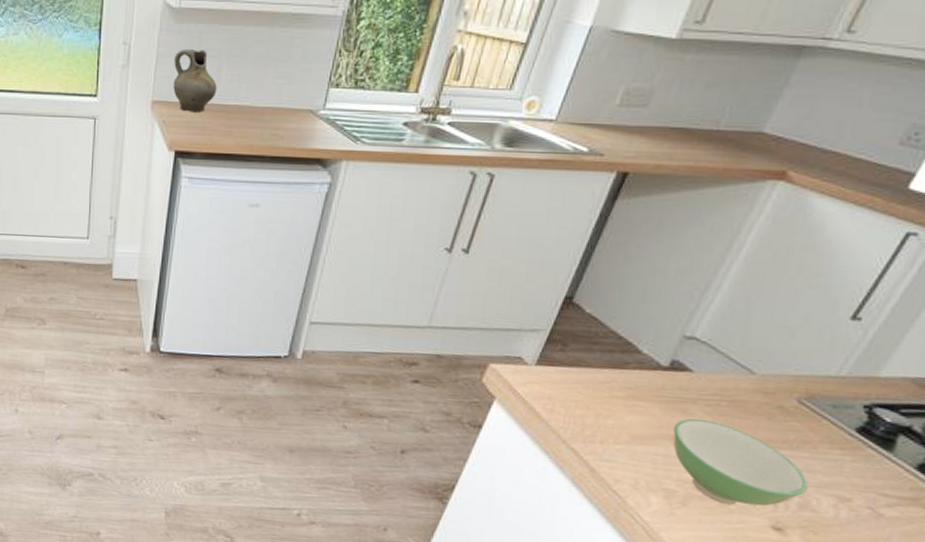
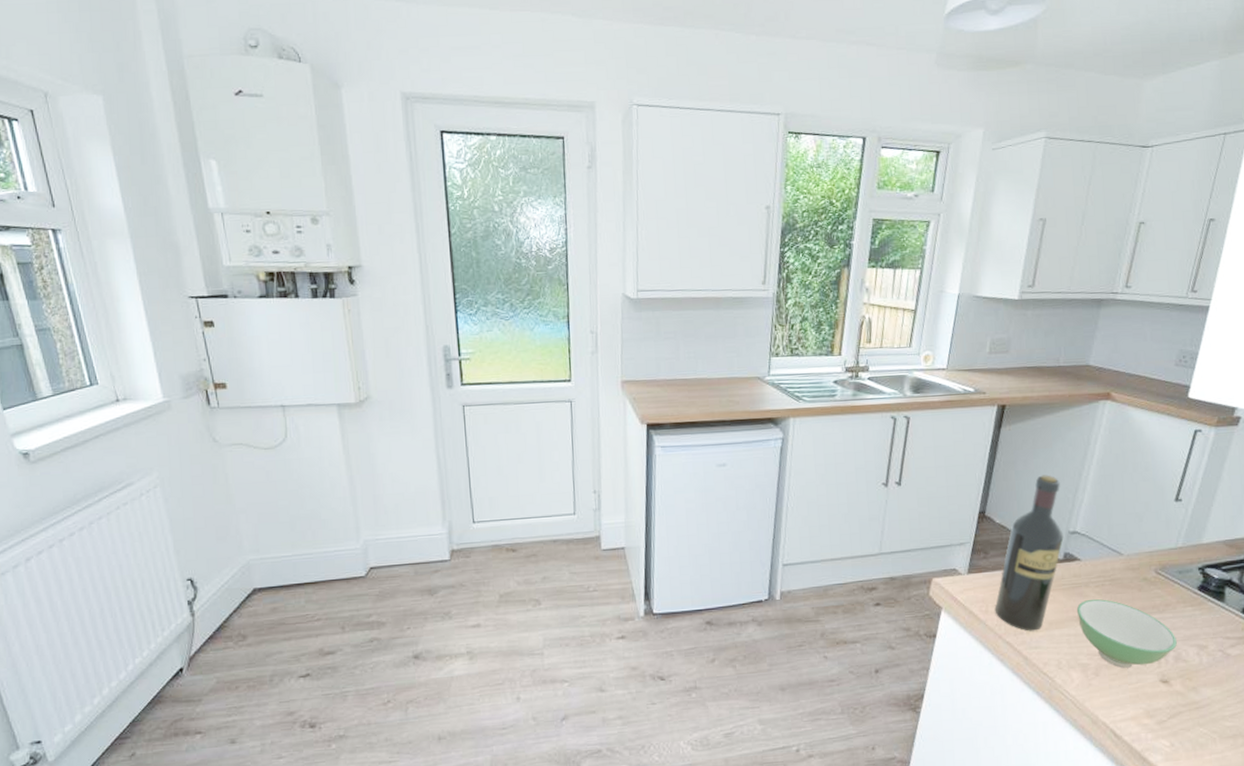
ceramic jug: present [173,49,217,114] -> none [637,333,677,389]
wine bottle: none [563,264,685,442] -> present [994,475,1064,631]

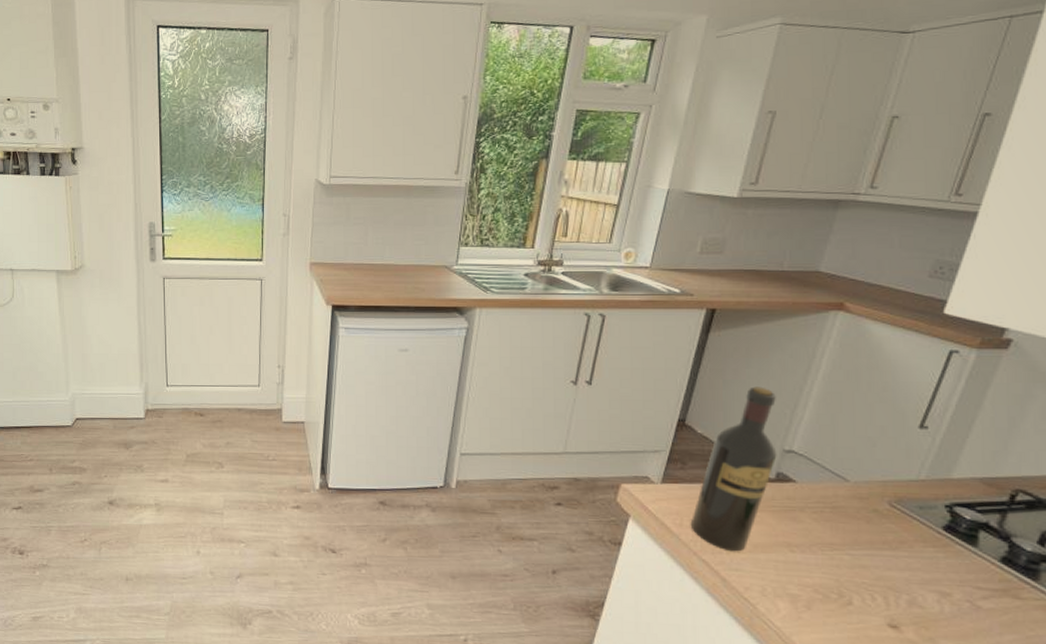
bowl: present [1076,598,1177,668] -> none [788,525,912,606]

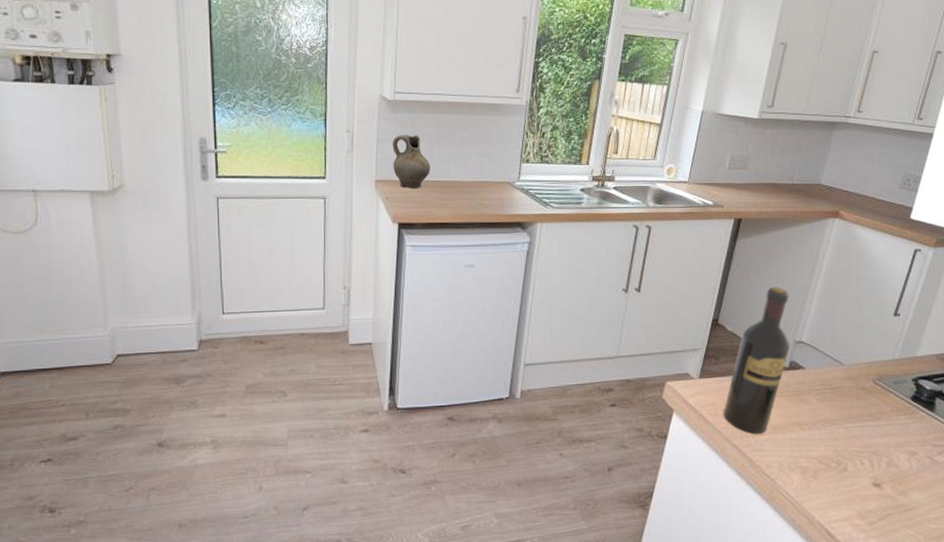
ceramic jug: none [327,218,365,272] -> present [392,135,431,190]

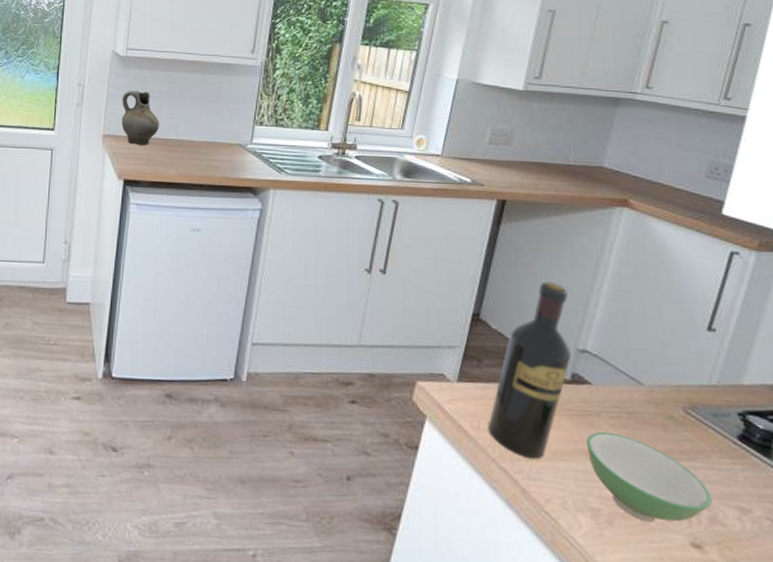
bowl: none [799,405,890,472] -> present [586,431,712,522]

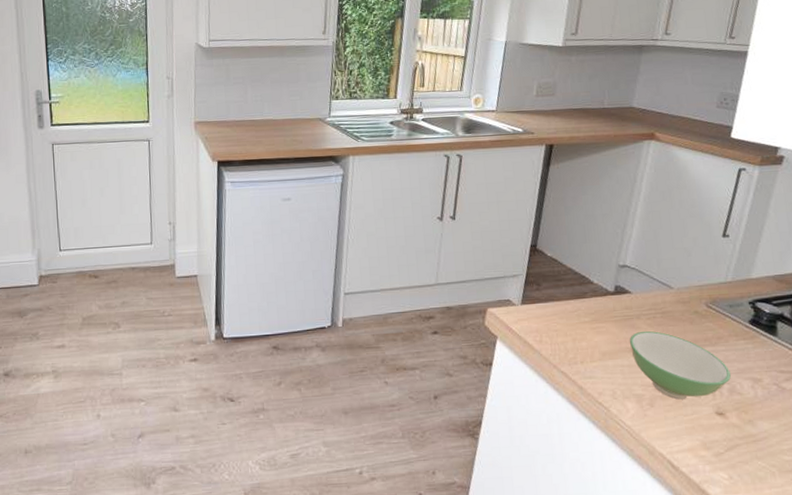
ceramic jug: present [121,91,159,146] -> none [209,78,246,129]
wine bottle: present [488,281,572,459] -> none [548,210,614,361]

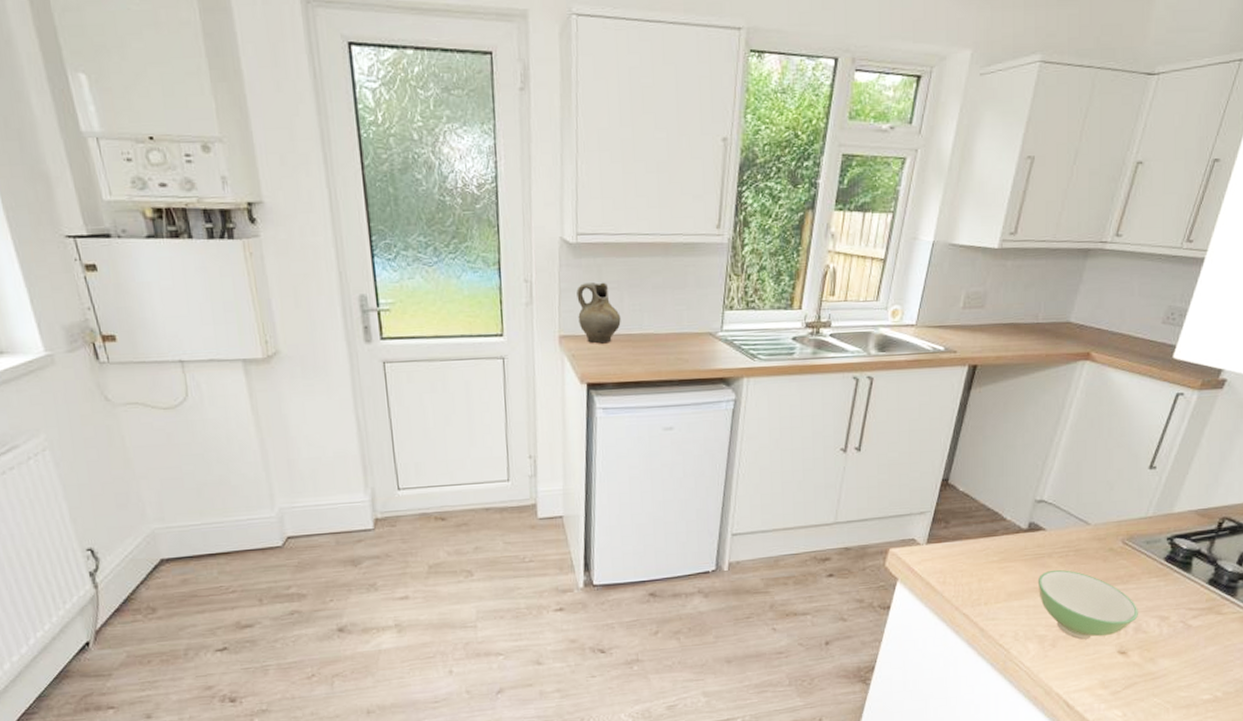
ceramic jug: none [209,78,246,129] -> present [576,282,621,345]

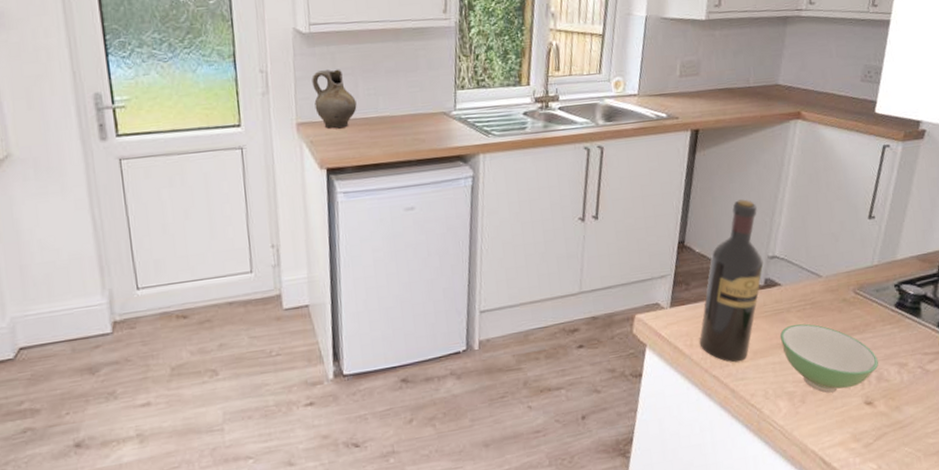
wine bottle: none [953,440,1030,602] -> present [699,199,764,362]

